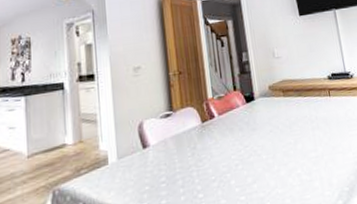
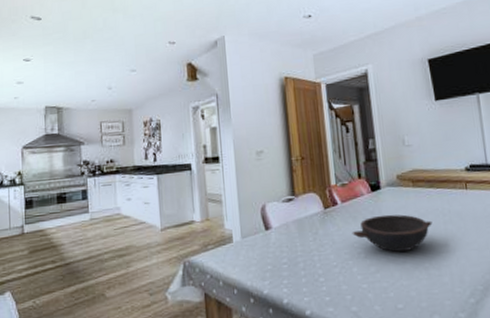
bowl: none [229,123,302,161] -> present [352,214,433,253]

